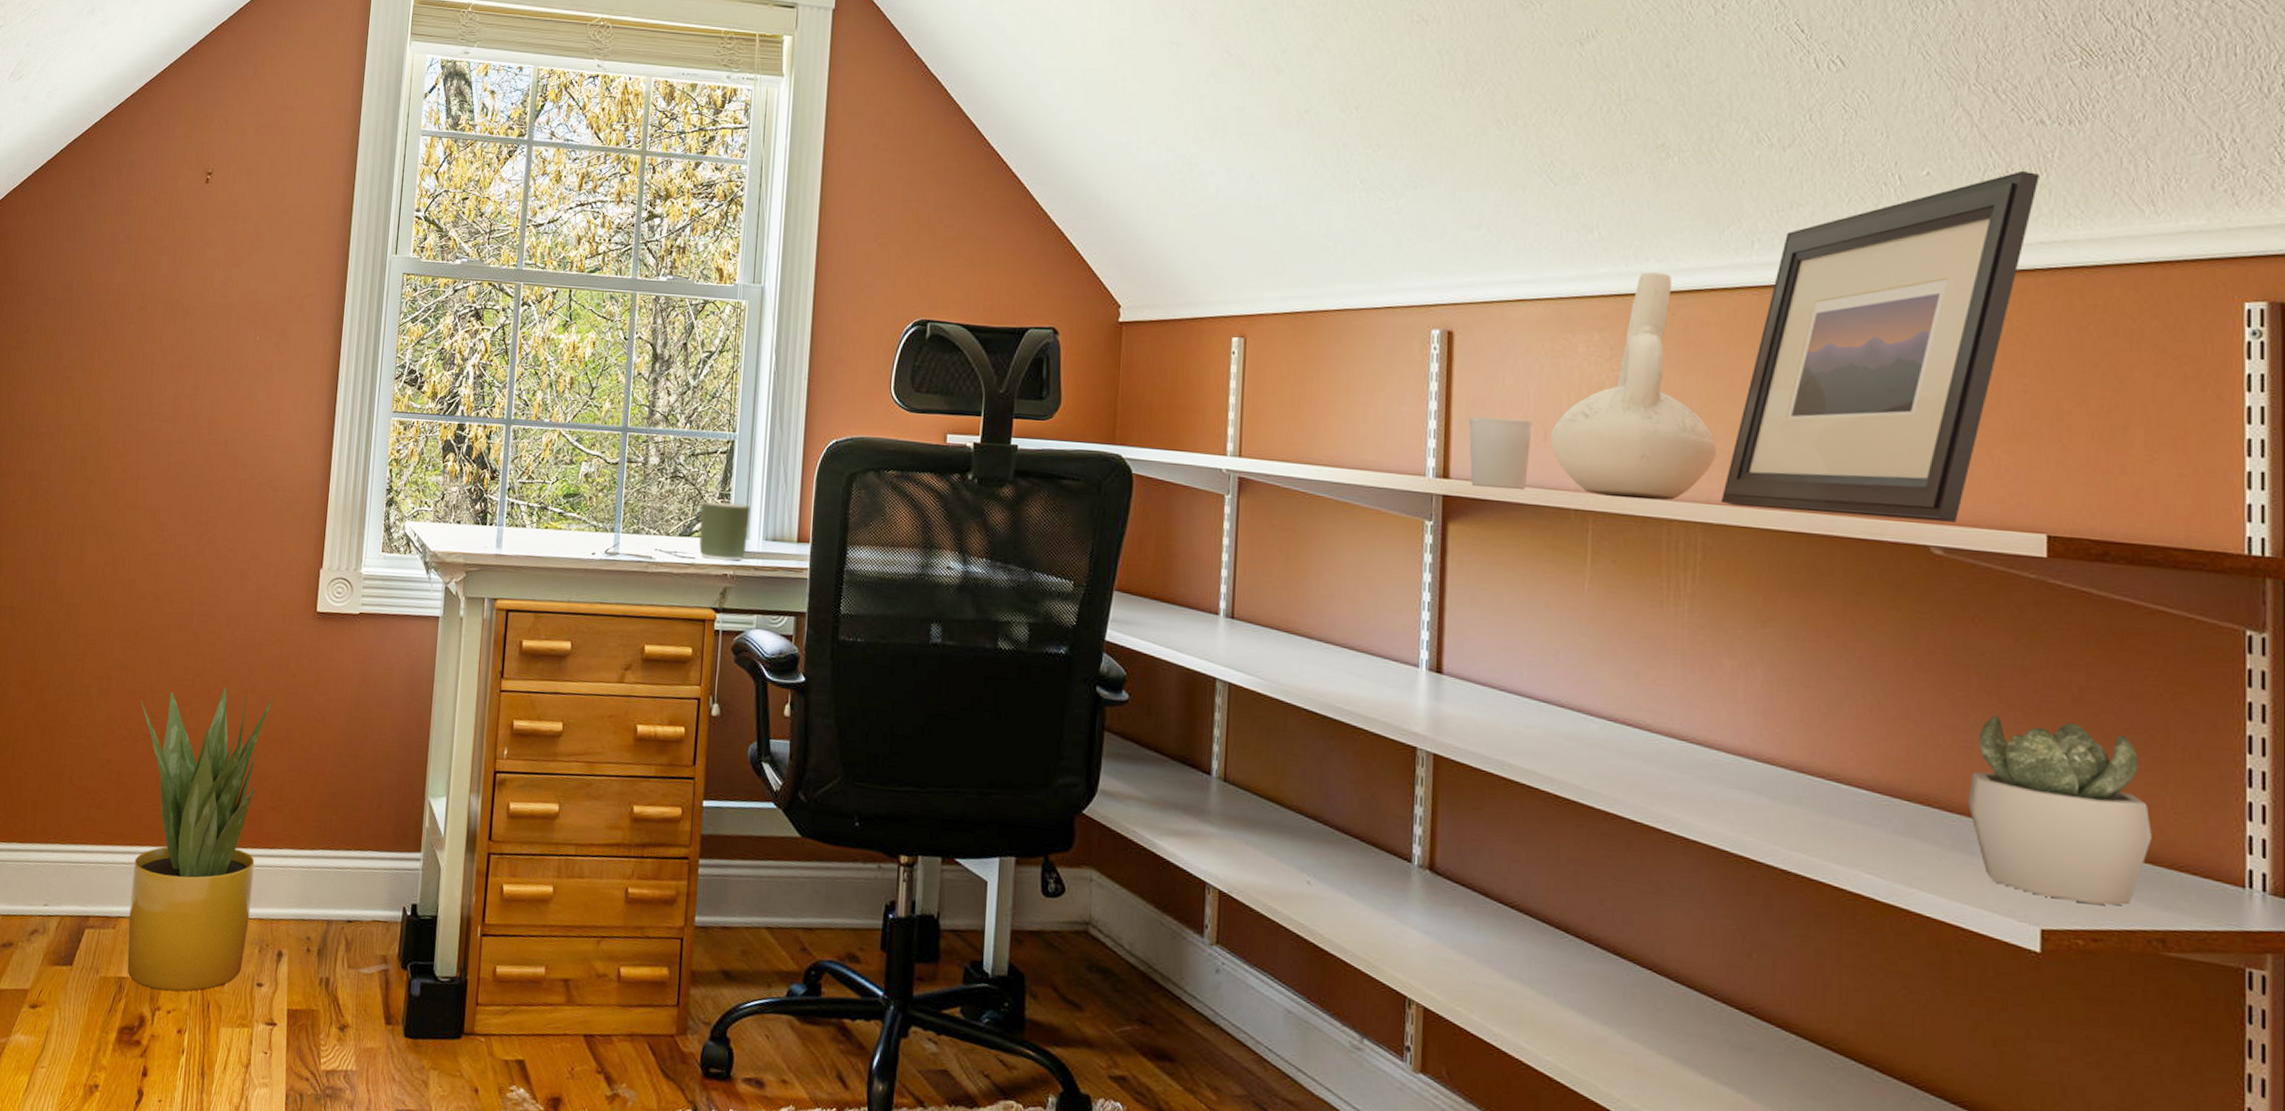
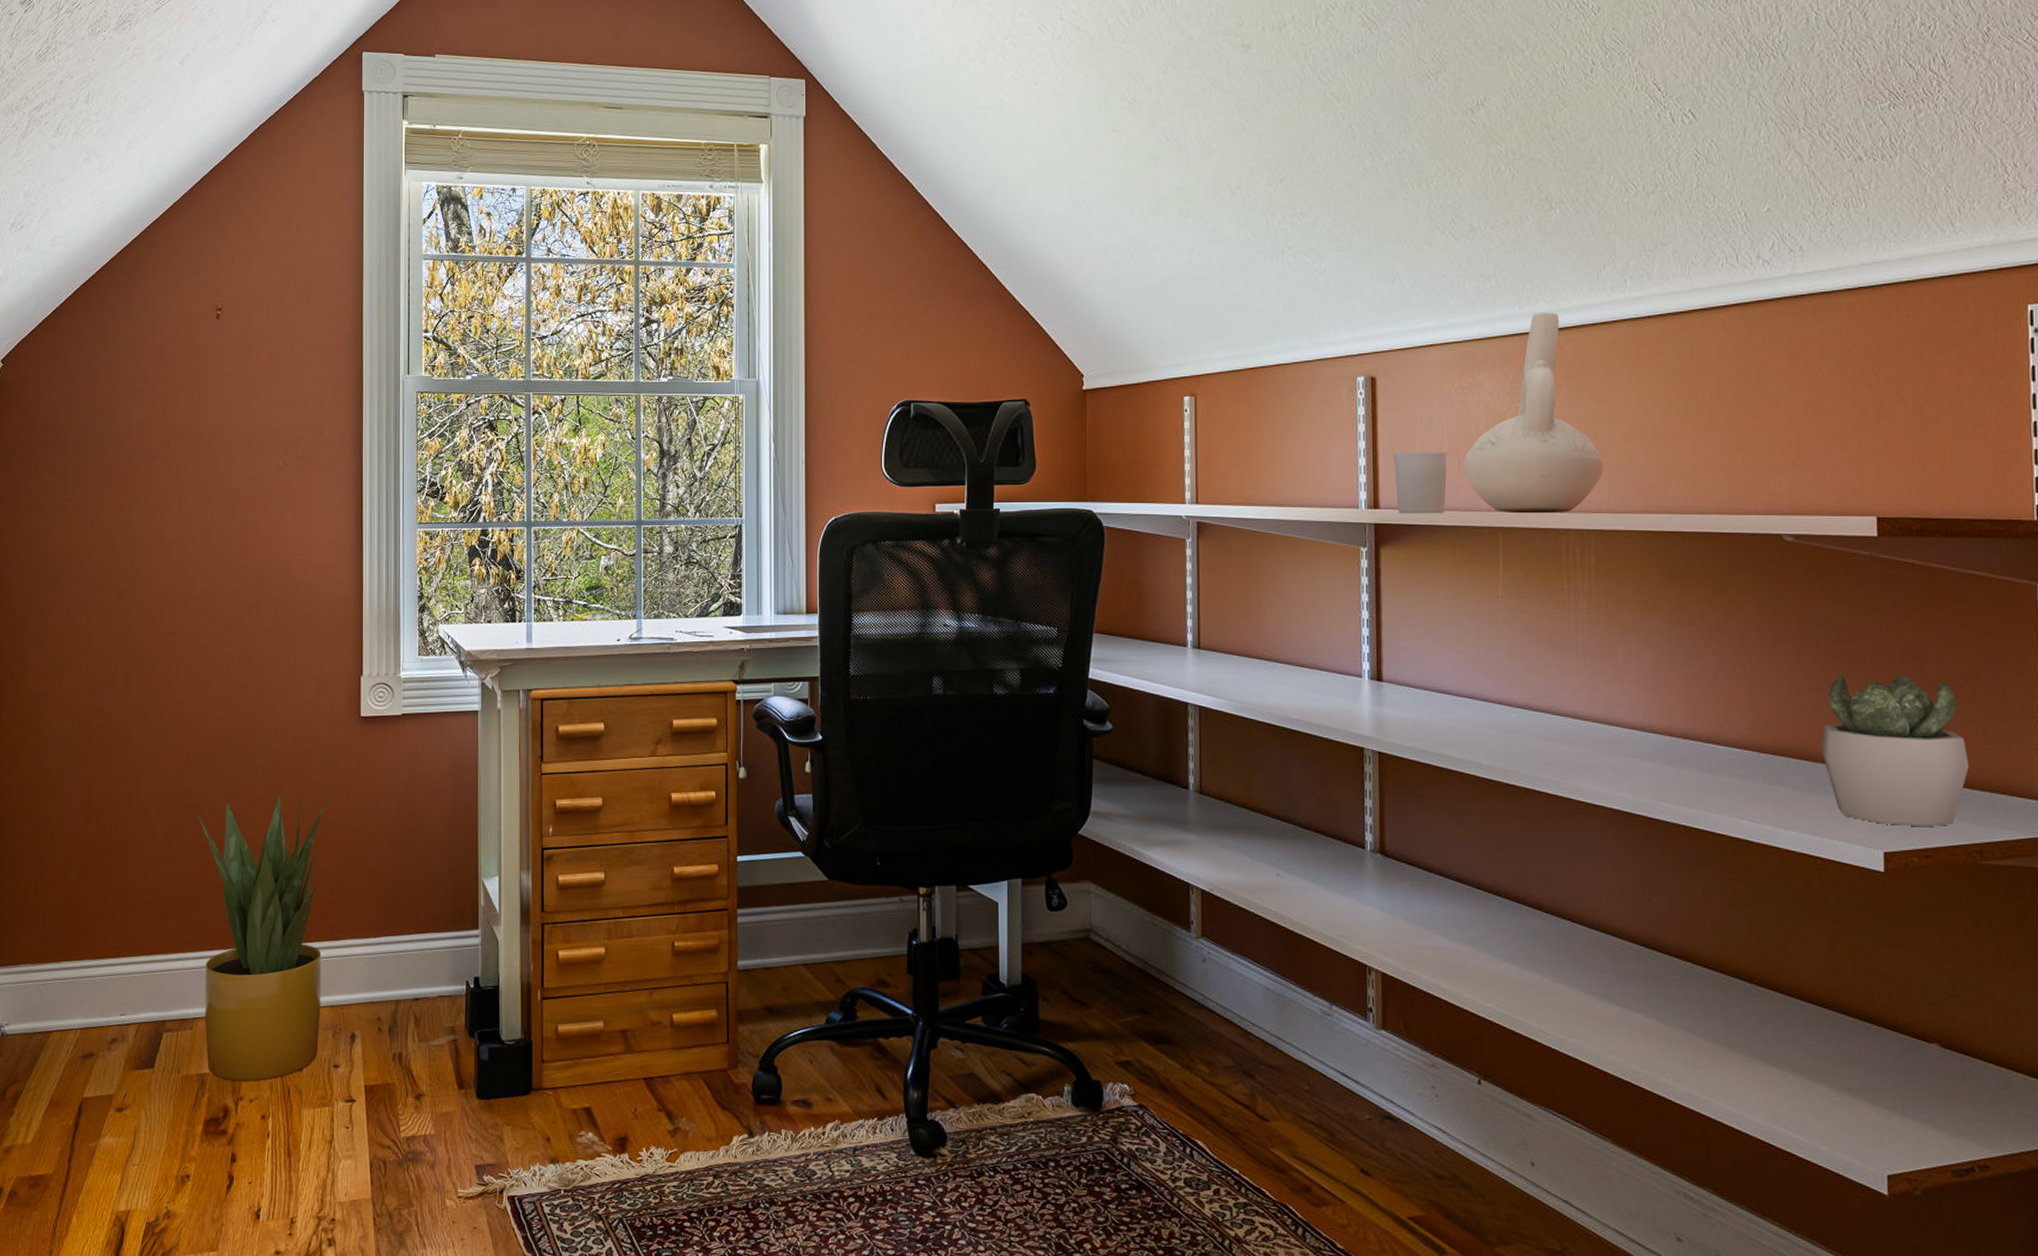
mug: present [699,501,751,561] -> none [715,583,761,636]
picture frame: present [1720,170,2039,523] -> none [1609,202,1859,513]

